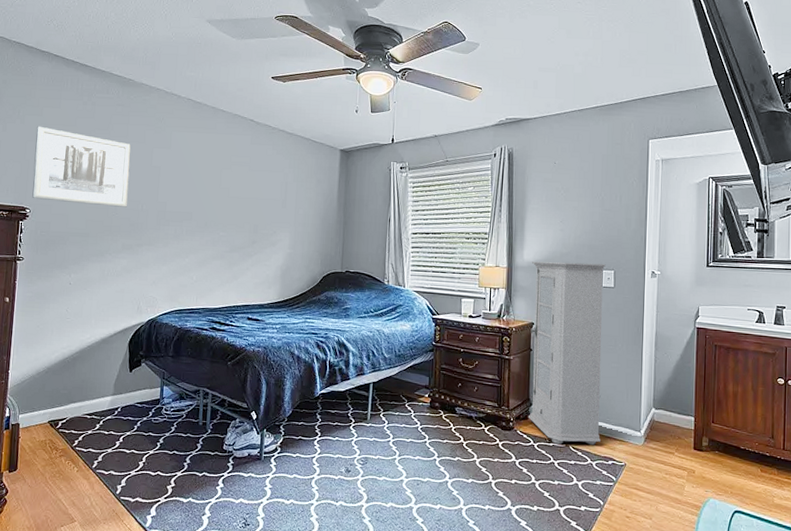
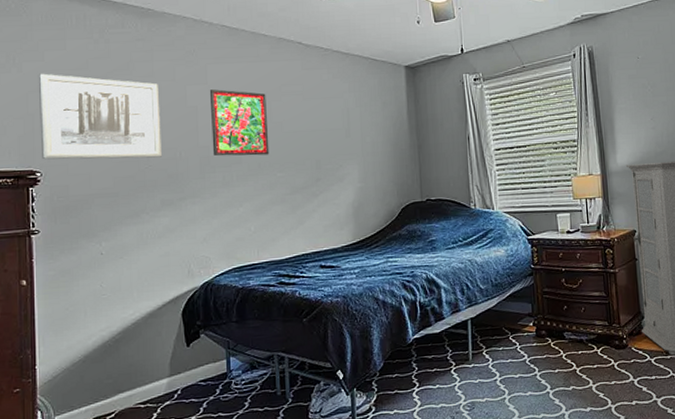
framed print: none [168,154,218,216] -> present [209,89,270,156]

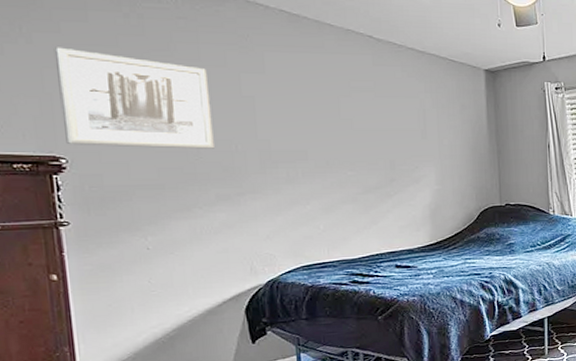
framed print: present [209,89,270,156] -> none [267,80,339,153]

